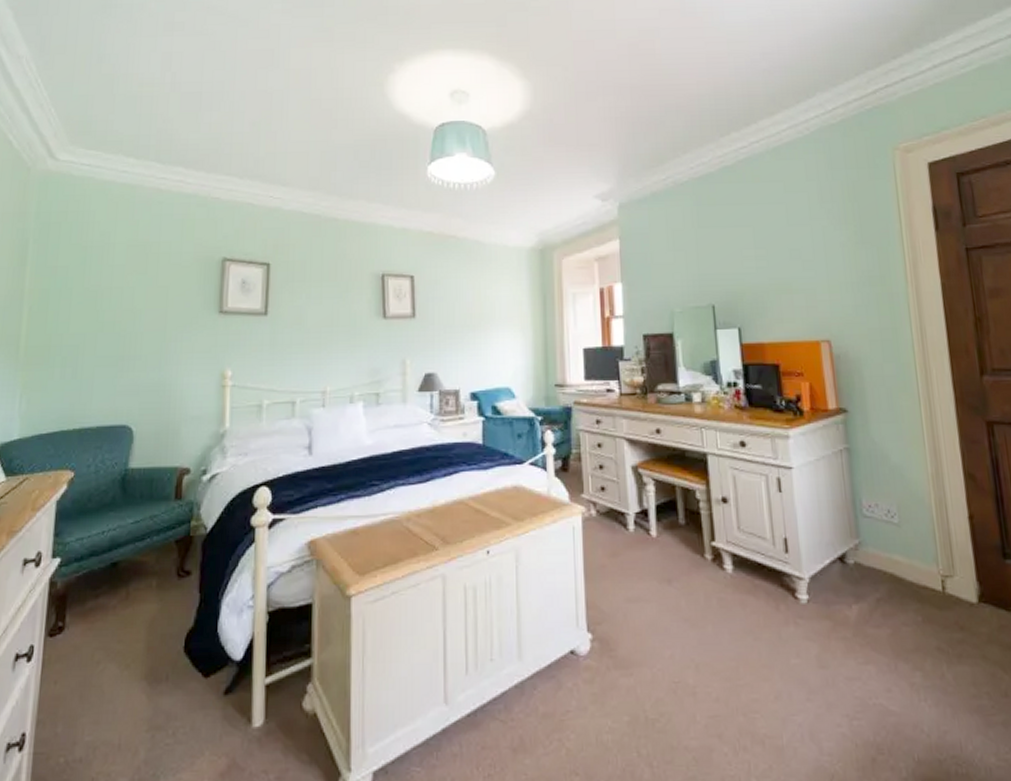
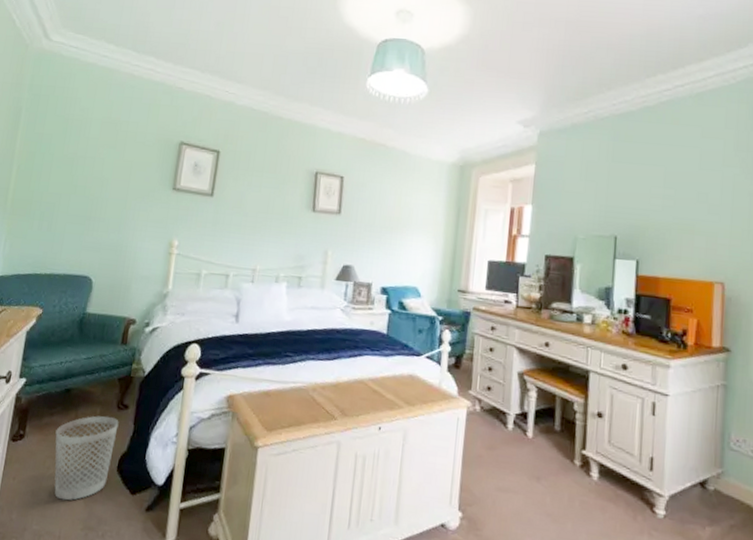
wastebasket: none [103,587,181,699] -> present [54,416,119,501]

